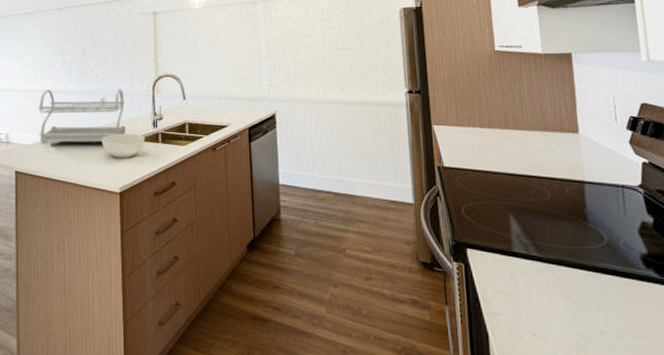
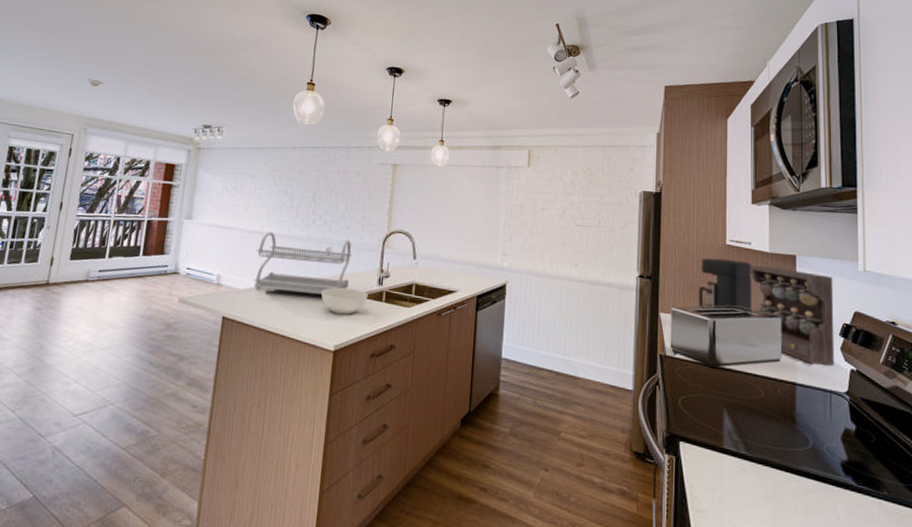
toaster: none [444,110,567,173] -> present [670,305,782,368]
coffee maker: none [470,65,529,116] -> present [698,258,752,311]
spice rack: none [523,67,624,161] -> present [750,265,835,366]

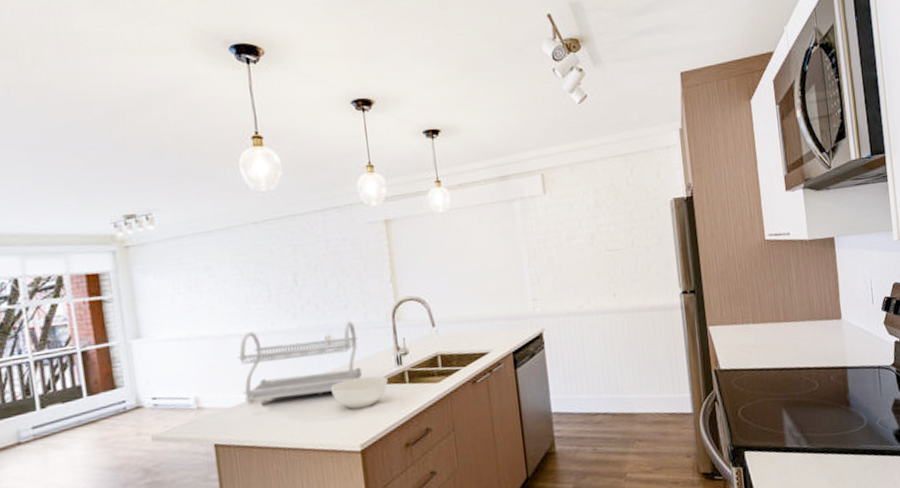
toaster: present [670,305,782,368] -> none [718,302,832,371]
coffee maker: present [698,258,752,311] -> none [742,254,798,312]
spice rack: present [750,265,835,366] -> none [791,252,880,345]

